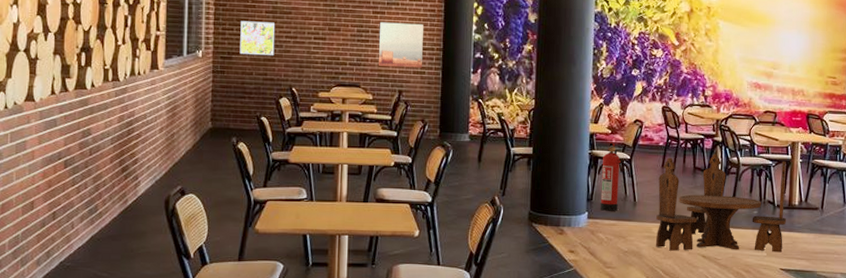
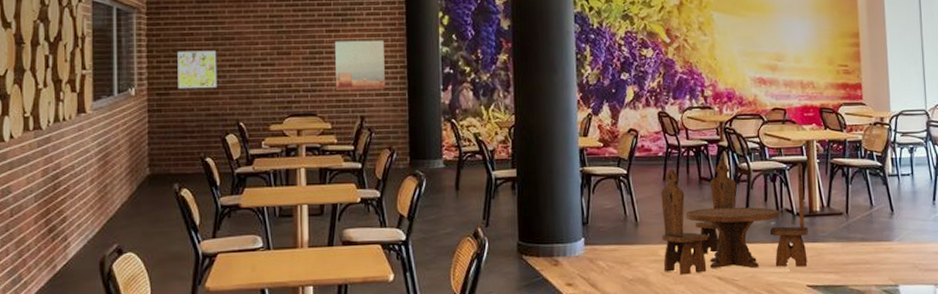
fire extinguisher: present [600,142,621,211] -> none [596,156,618,235]

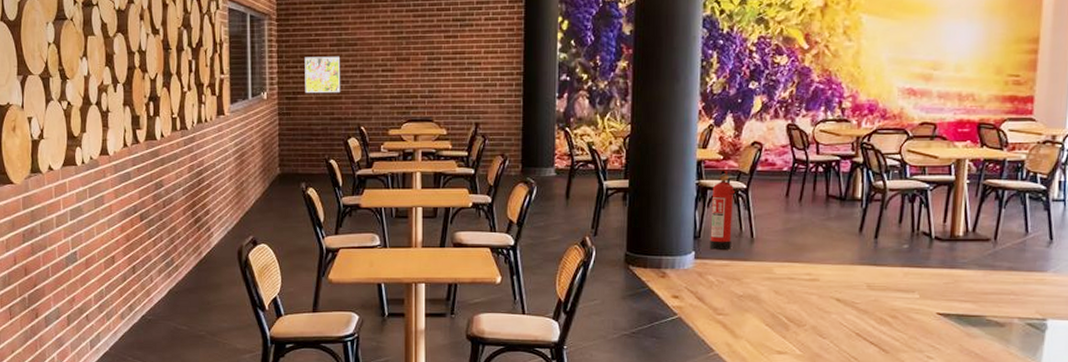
wall art: present [335,40,385,90] -> none [452,46,501,97]
fire extinguisher: none [596,156,618,235] -> present [709,169,735,250]
dining set: present [661,161,808,275] -> none [777,178,948,294]

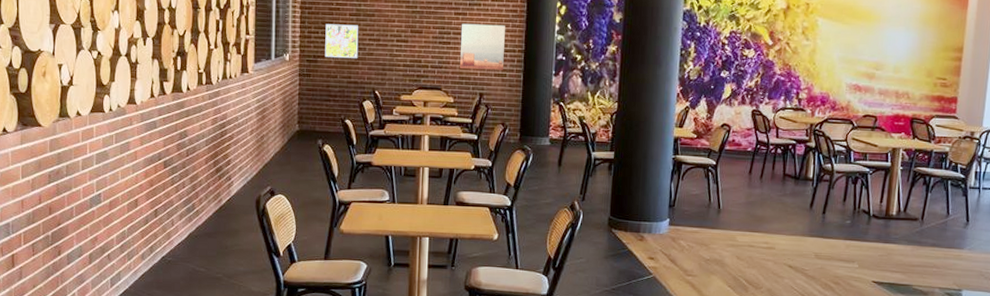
wall art: none [452,46,501,97] -> present [460,23,505,70]
fire extinguisher: present [709,169,735,250] -> none [682,147,706,218]

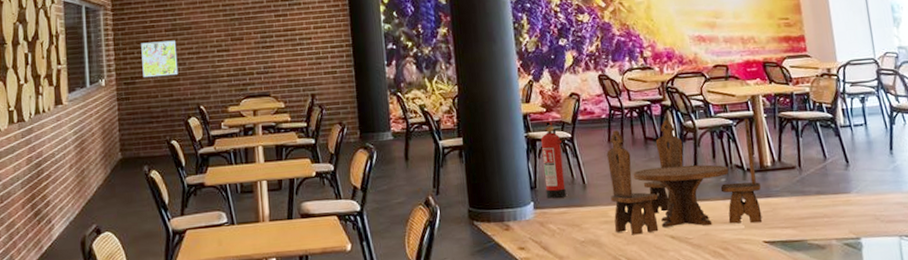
wall art: present [460,23,505,70] -> none [284,21,333,71]
fire extinguisher: none [682,147,706,218] -> present [541,121,567,199]
dining set: none [739,160,885,265] -> present [607,118,763,235]

